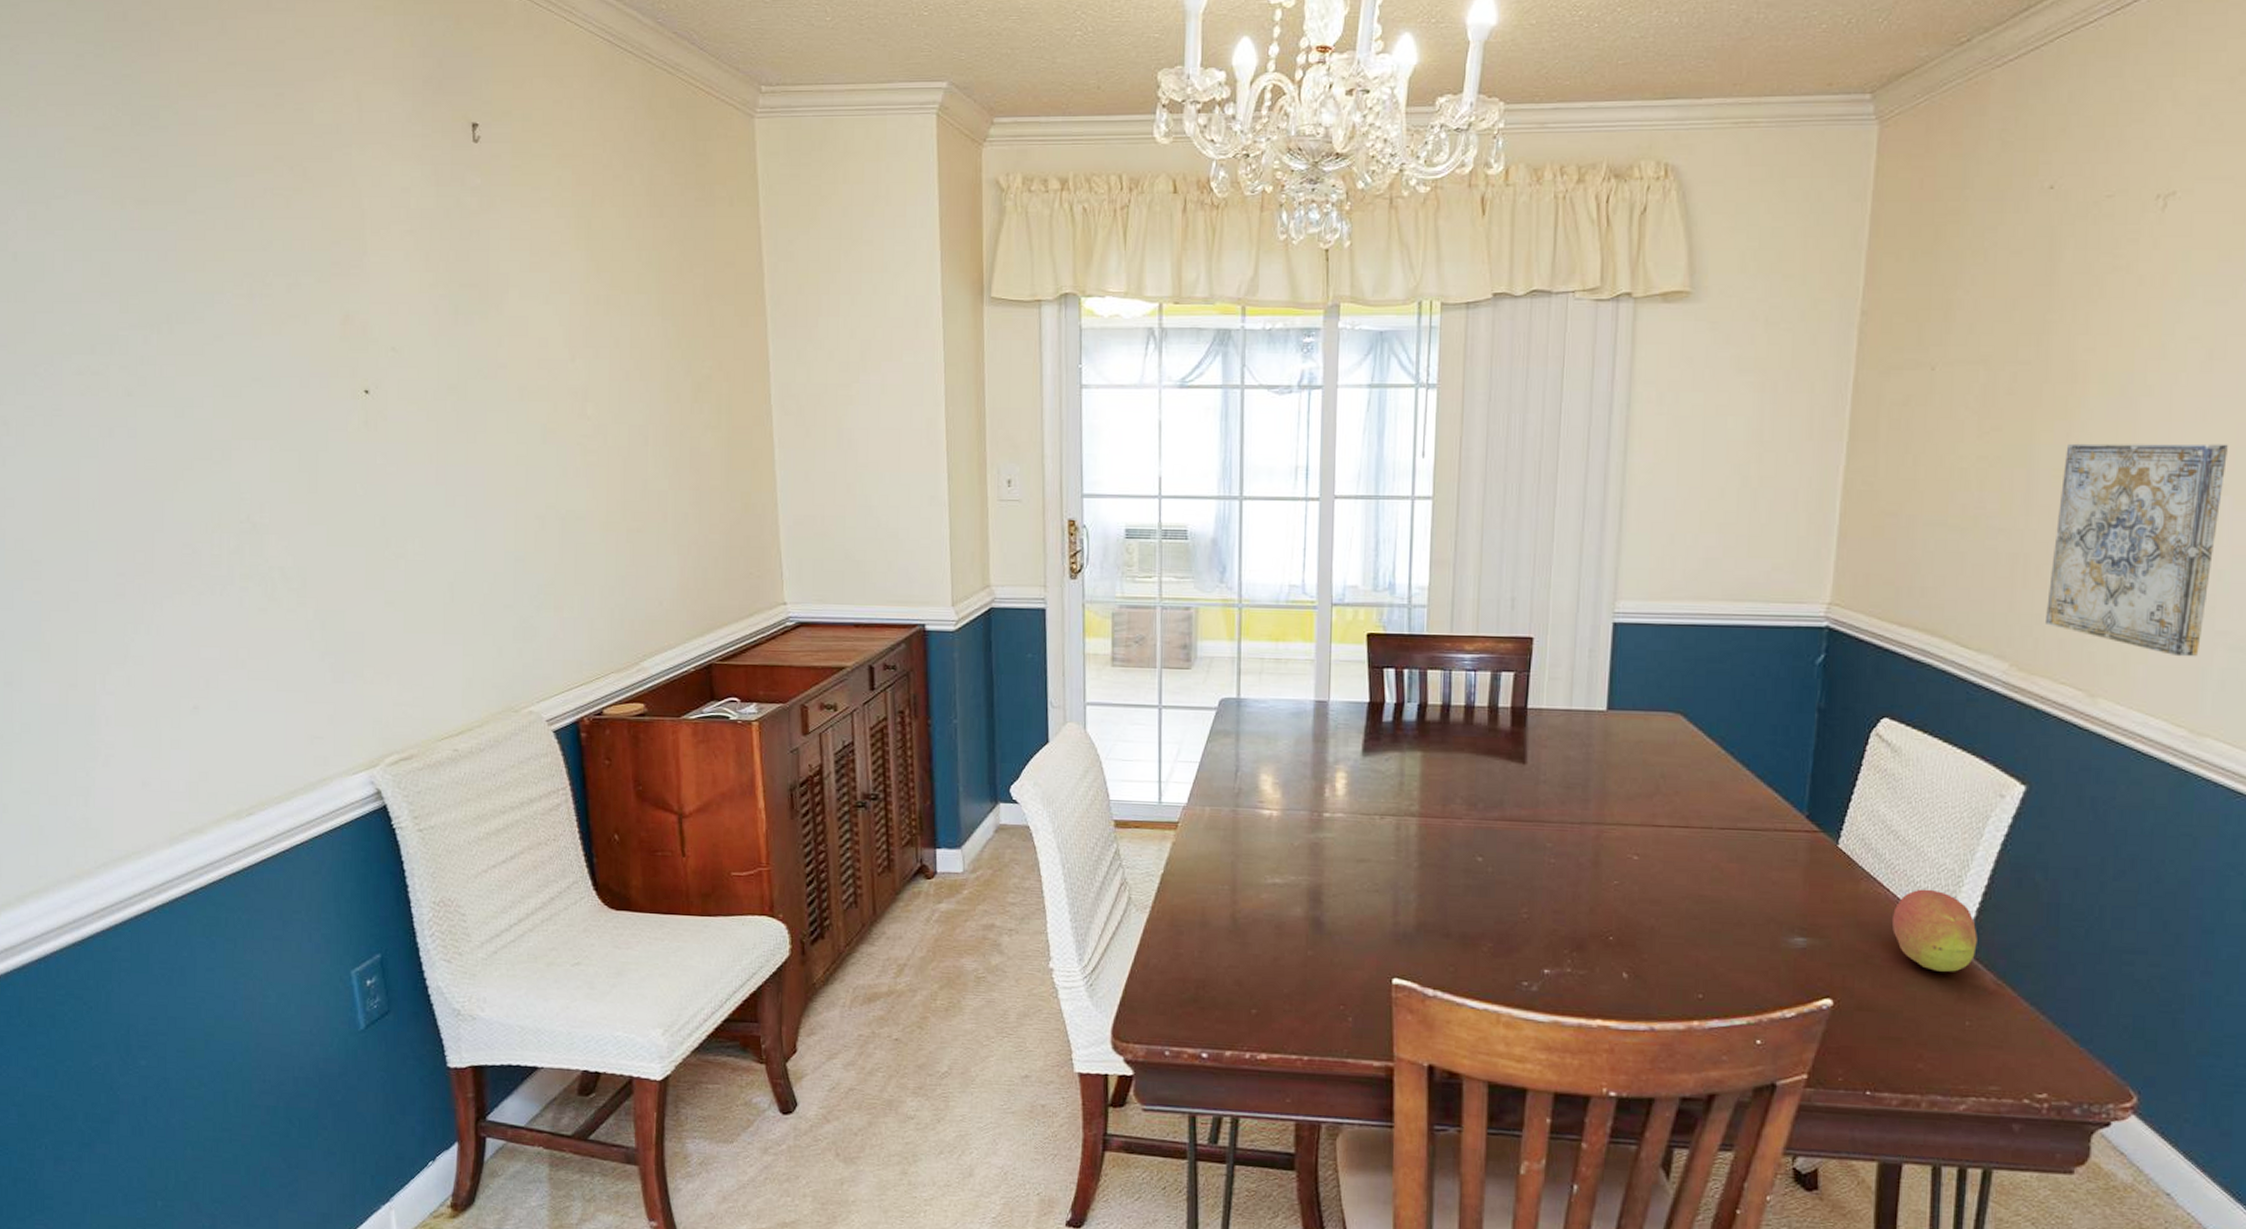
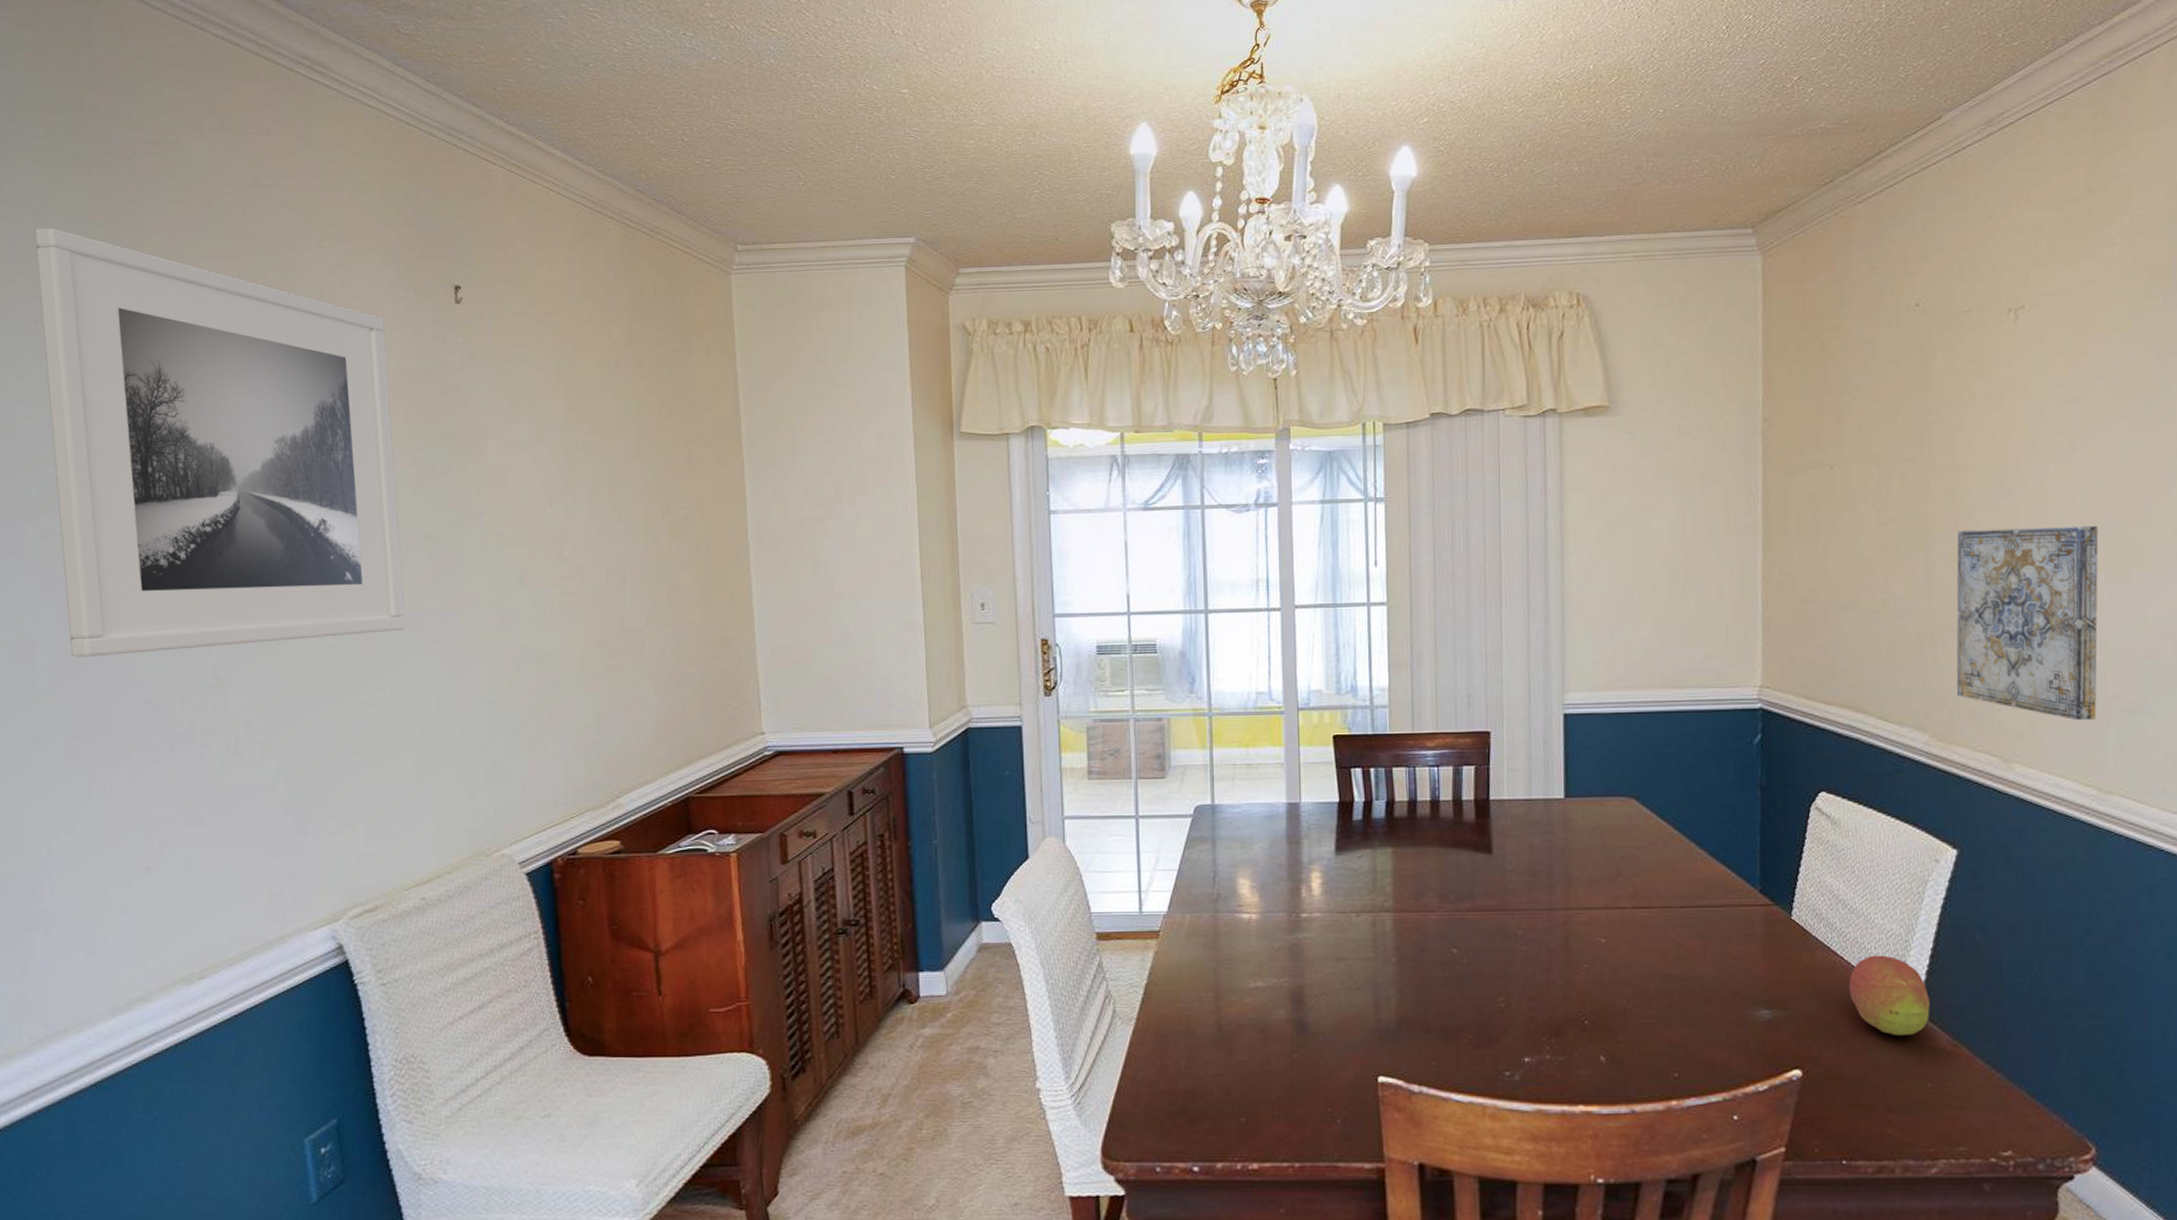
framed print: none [53,50,432,497] -> present [34,227,406,657]

